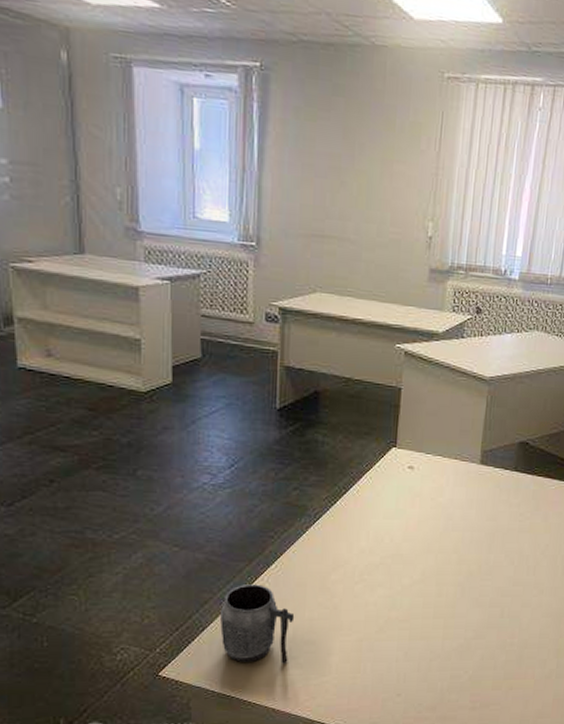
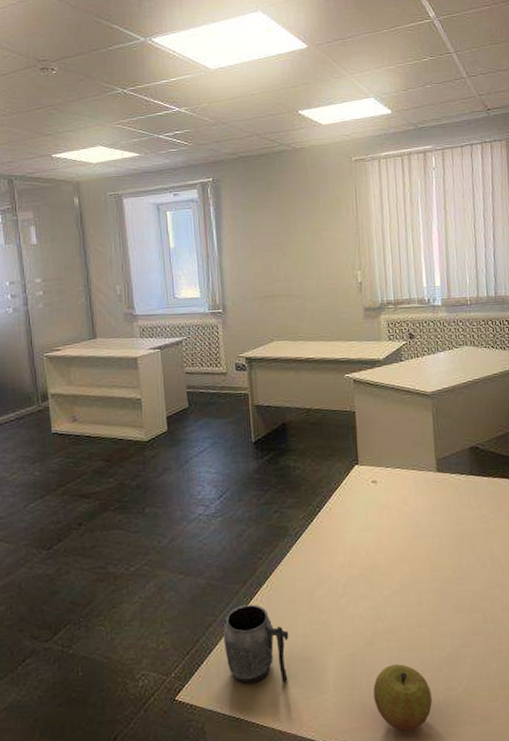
apple: none [377,652,436,713] -> present [373,664,432,731]

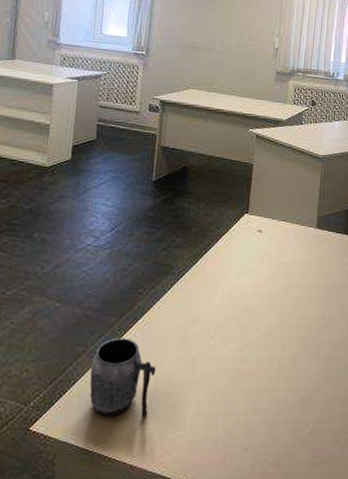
apple: present [373,664,432,731] -> none [226,405,280,469]

